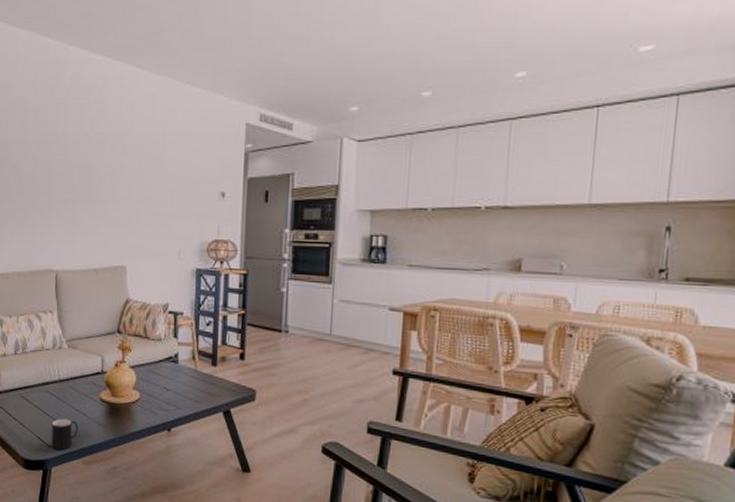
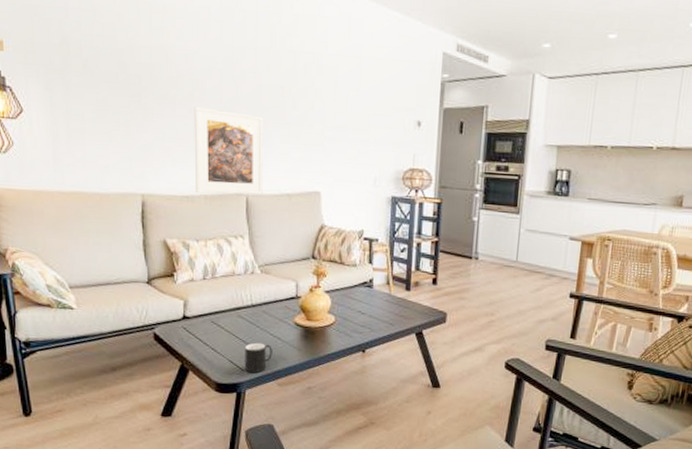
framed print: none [9,189,73,271] -> present [194,107,264,195]

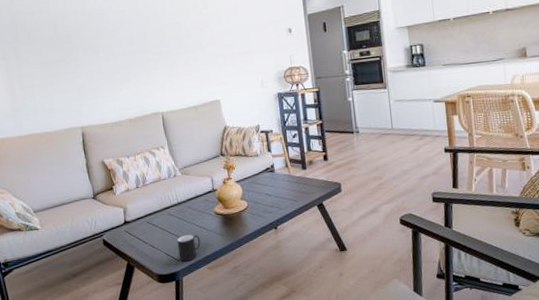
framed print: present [194,107,264,195] -> none [113,49,174,118]

